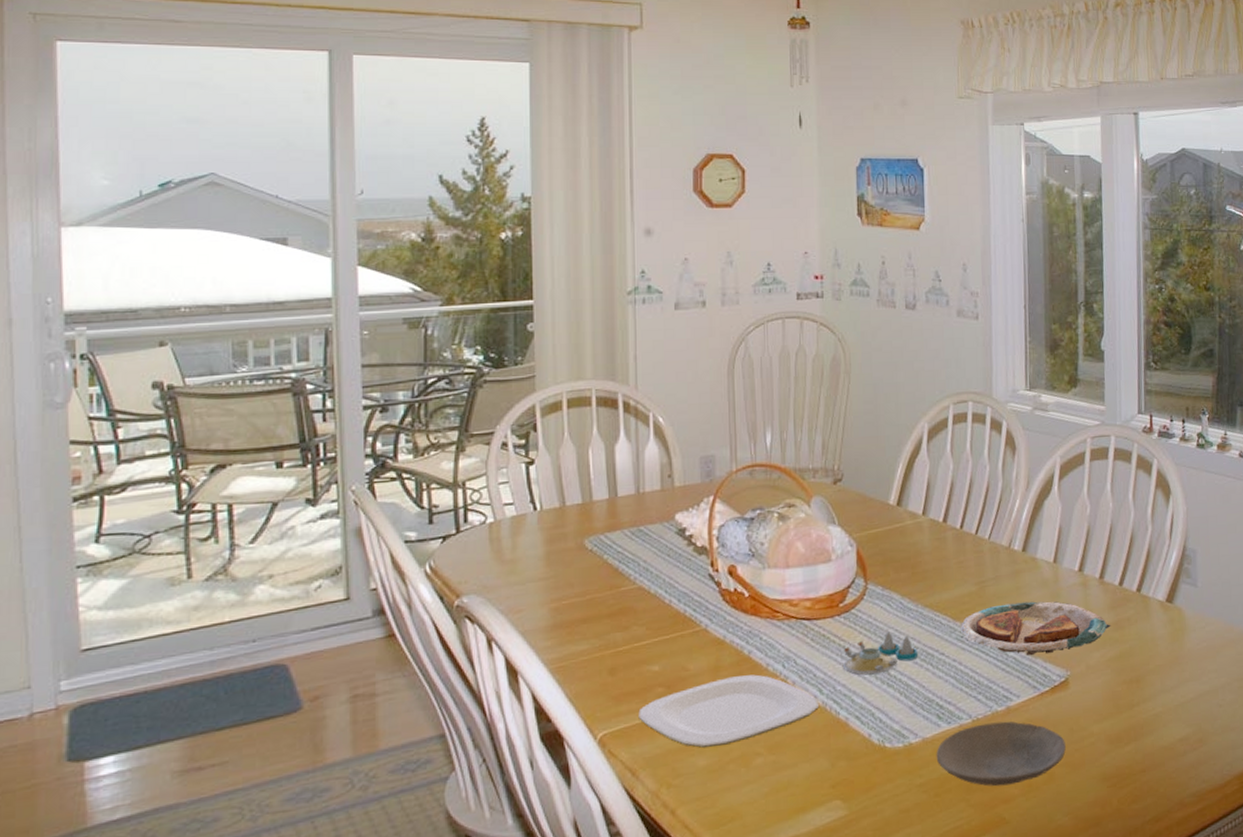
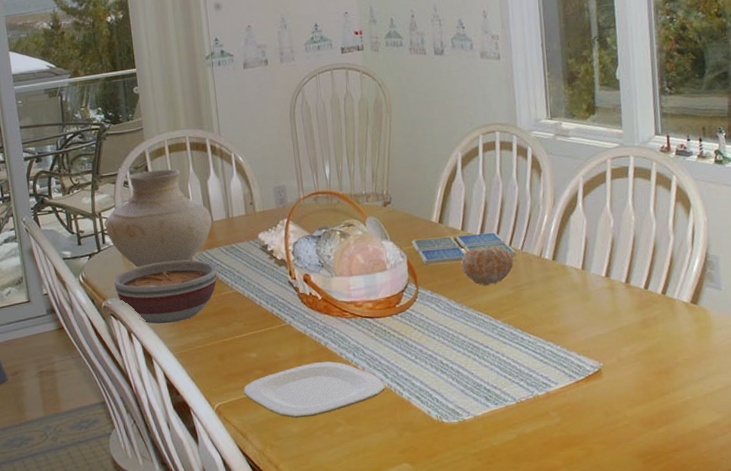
vase: none [470,429,616,555] -> present [105,169,212,268]
bowl: none [475,545,617,629] -> present [114,260,217,324]
salt and pepper shaker set: present [842,631,919,676] -> none [402,328,466,364]
drink coaster: none [863,517,983,556] -> present [411,232,517,266]
fruit: none [919,534,979,580] -> present [461,246,514,285]
plate: present [936,721,1066,787] -> none [486,404,602,458]
plate: present [960,601,1111,656] -> none [500,303,639,350]

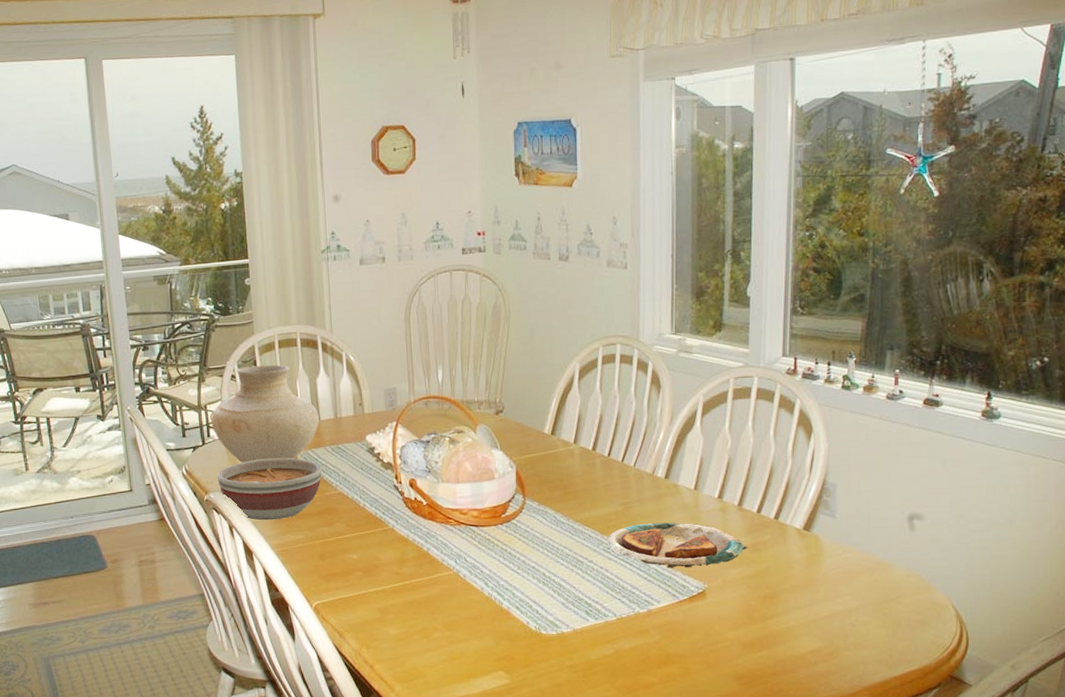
plate: present [243,361,385,419] -> none [343,567,485,621]
drink coaster: present [411,232,517,266] -> none [522,447,629,477]
fruit: present [461,246,514,285] -> none [571,461,625,500]
plate: none [500,303,639,350] -> present [607,522,748,569]

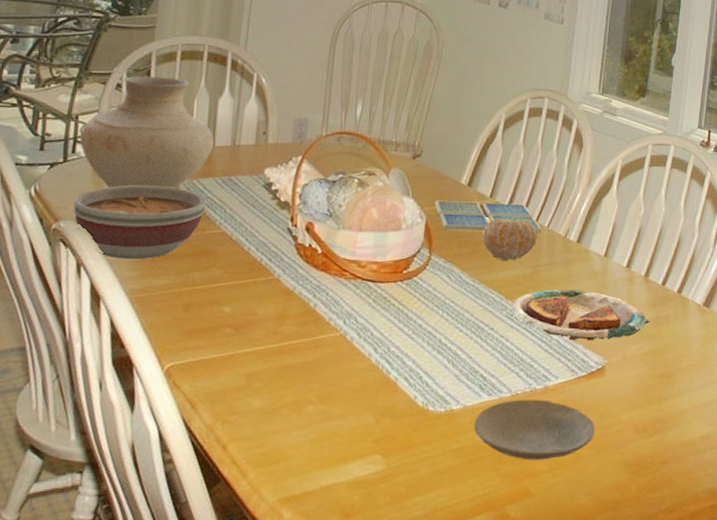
drink coaster: none [522,447,629,477] -> present [434,200,542,233]
fruit: none [571,461,625,500] -> present [482,218,537,261]
plate: none [584,621,701,674] -> present [473,399,595,460]

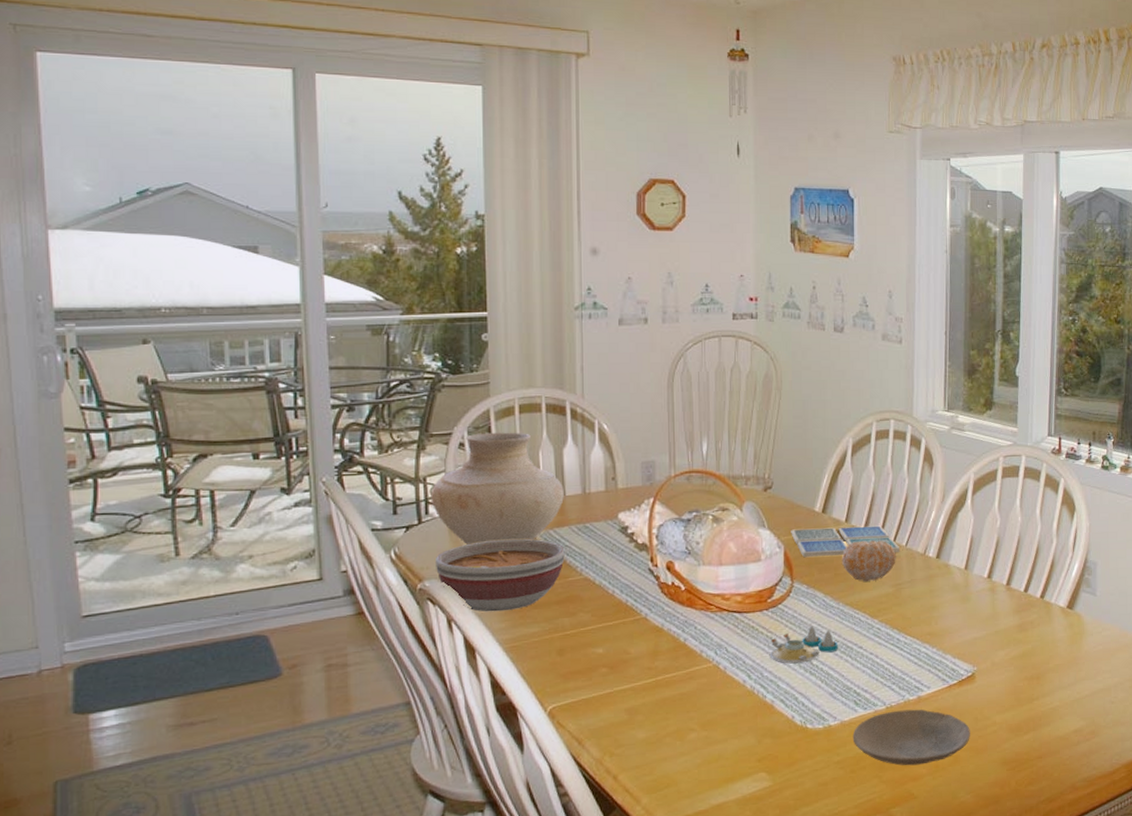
salt and pepper shaker set: none [398,302,470,340] -> present [769,626,839,664]
plate: present [510,289,650,341] -> none [877,603,1015,652]

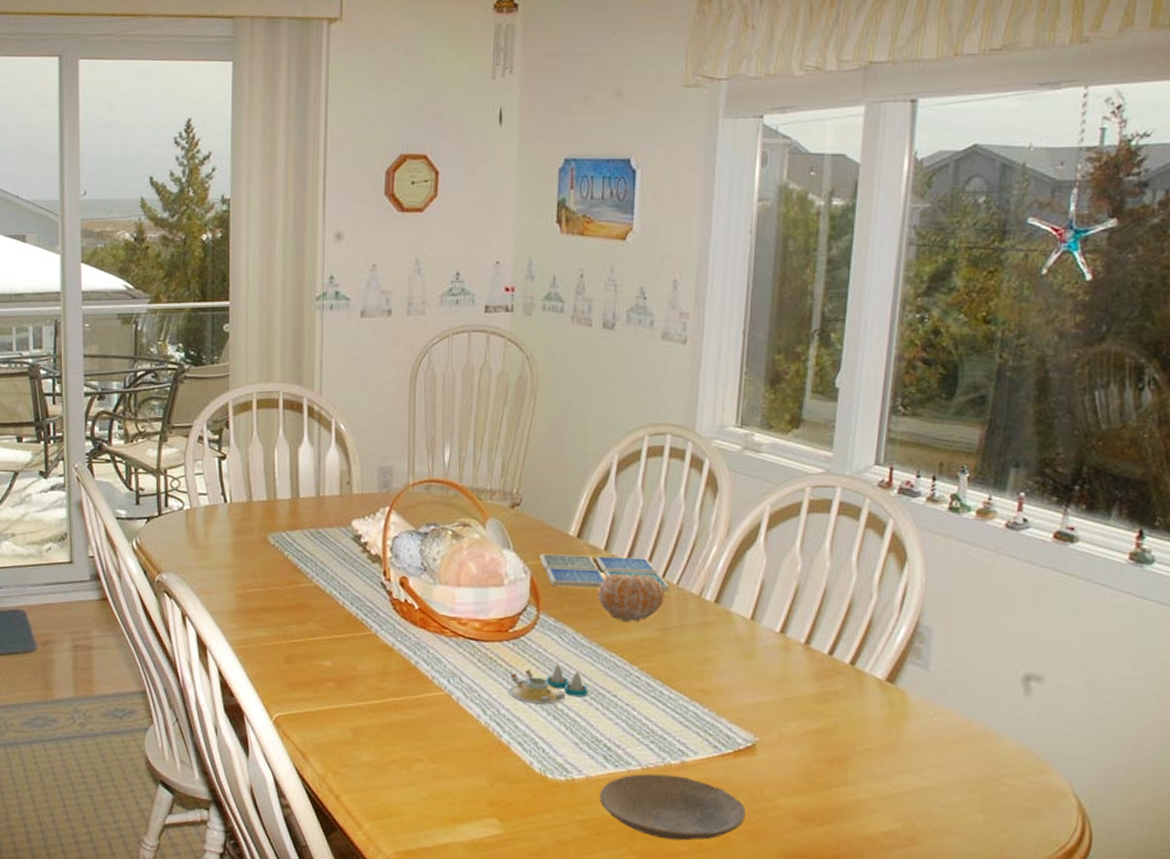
vase: present [431,432,564,545] -> none [170,427,298,542]
bowl: present [436,538,565,612] -> none [173,538,296,612]

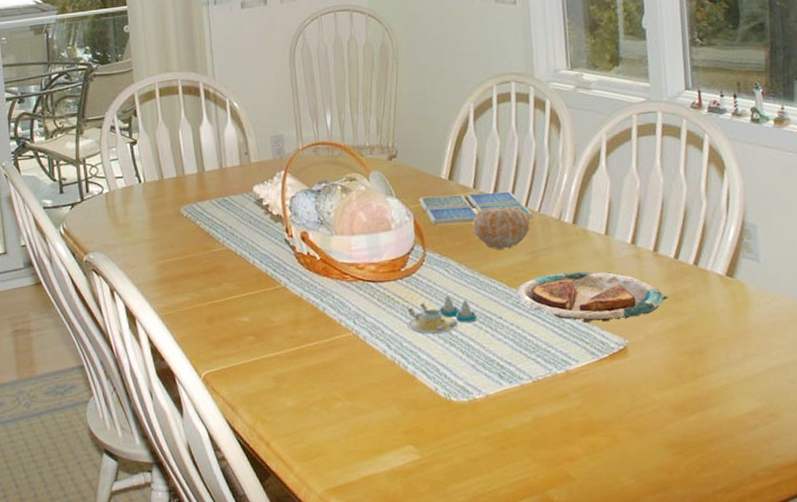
plate: present [599,773,746,841] -> none [499,384,629,445]
plate: none [636,655,813,716] -> present [515,271,668,324]

